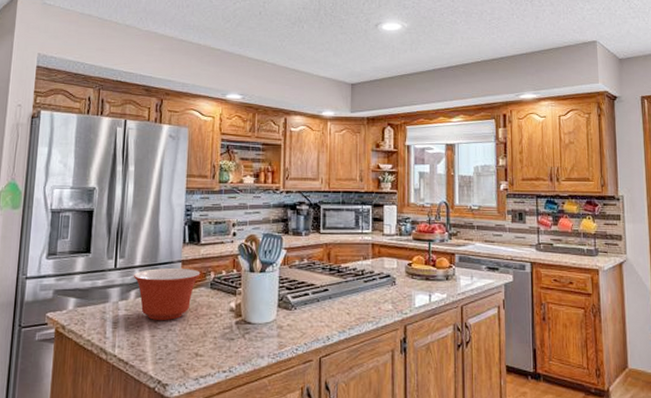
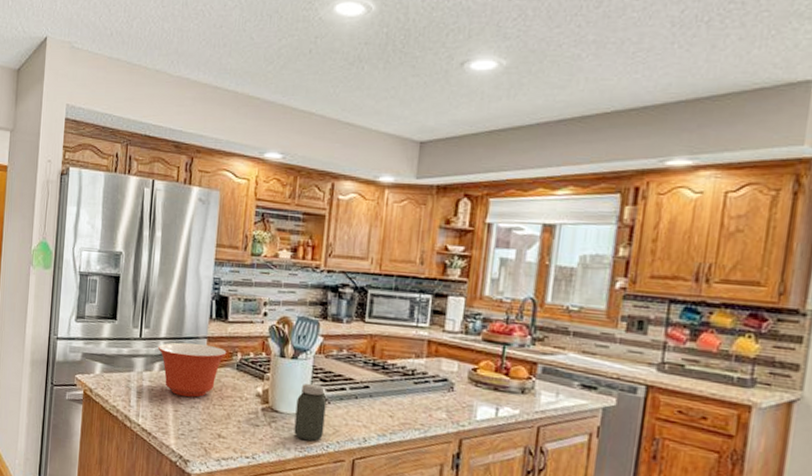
jar: none [266,293,293,347] -> present [294,383,327,442]

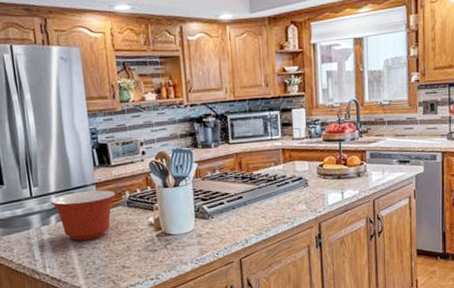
jar: present [294,383,327,442] -> none [185,204,213,254]

